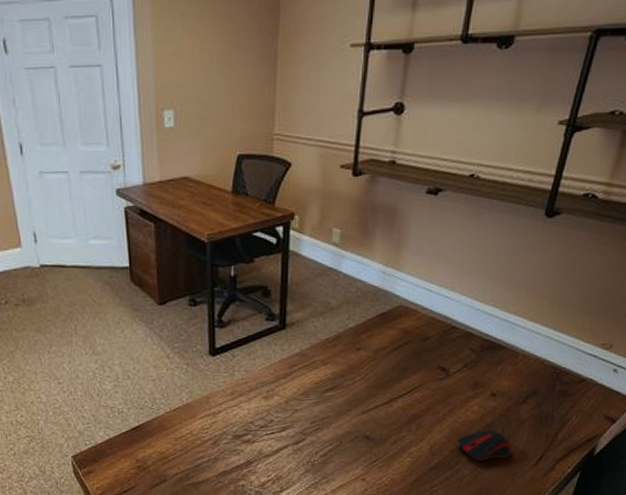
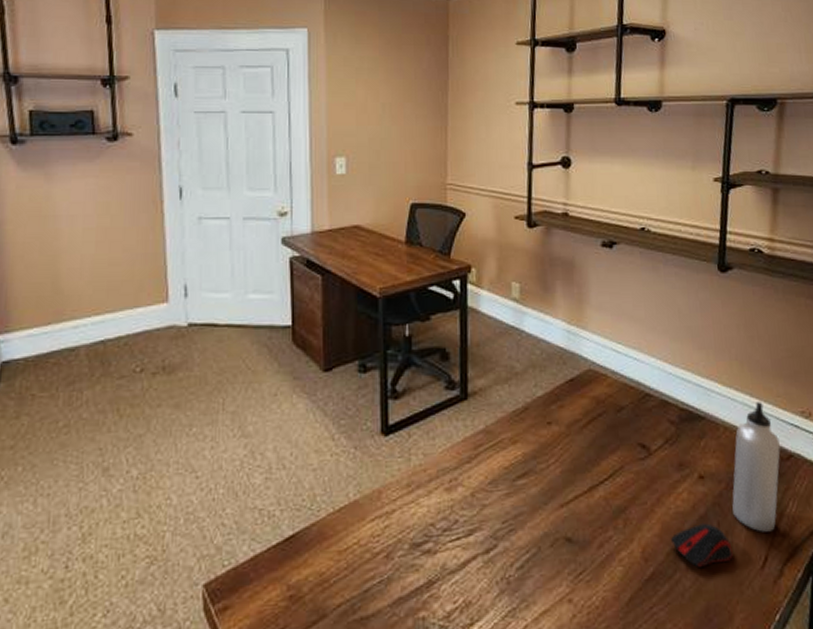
water bottle: none [518,335,575,438] -> present [732,402,781,532]

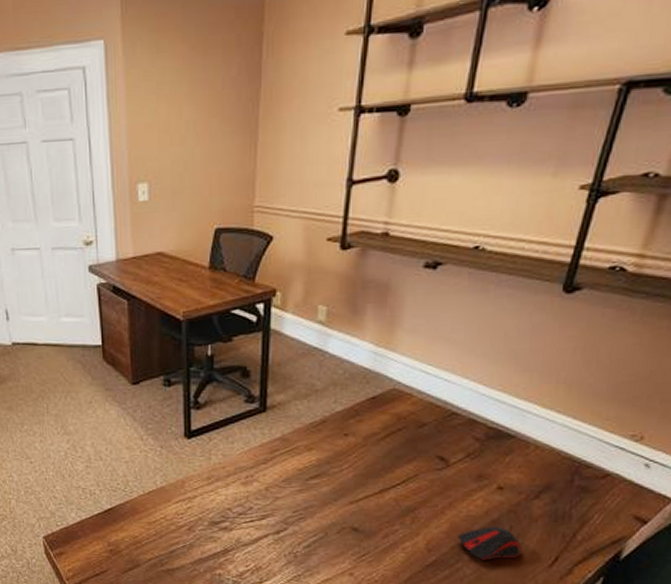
water bottle: present [732,402,781,532] -> none [529,424,598,538]

